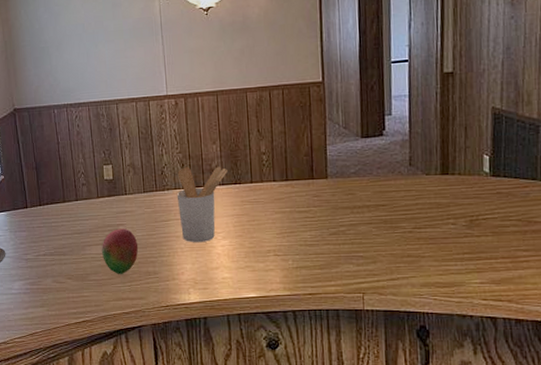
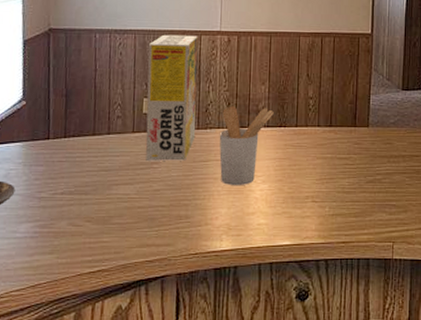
cereal box: none [101,101,155,223] -> present [145,34,198,161]
fruit: present [101,228,139,274] -> none [129,167,172,217]

